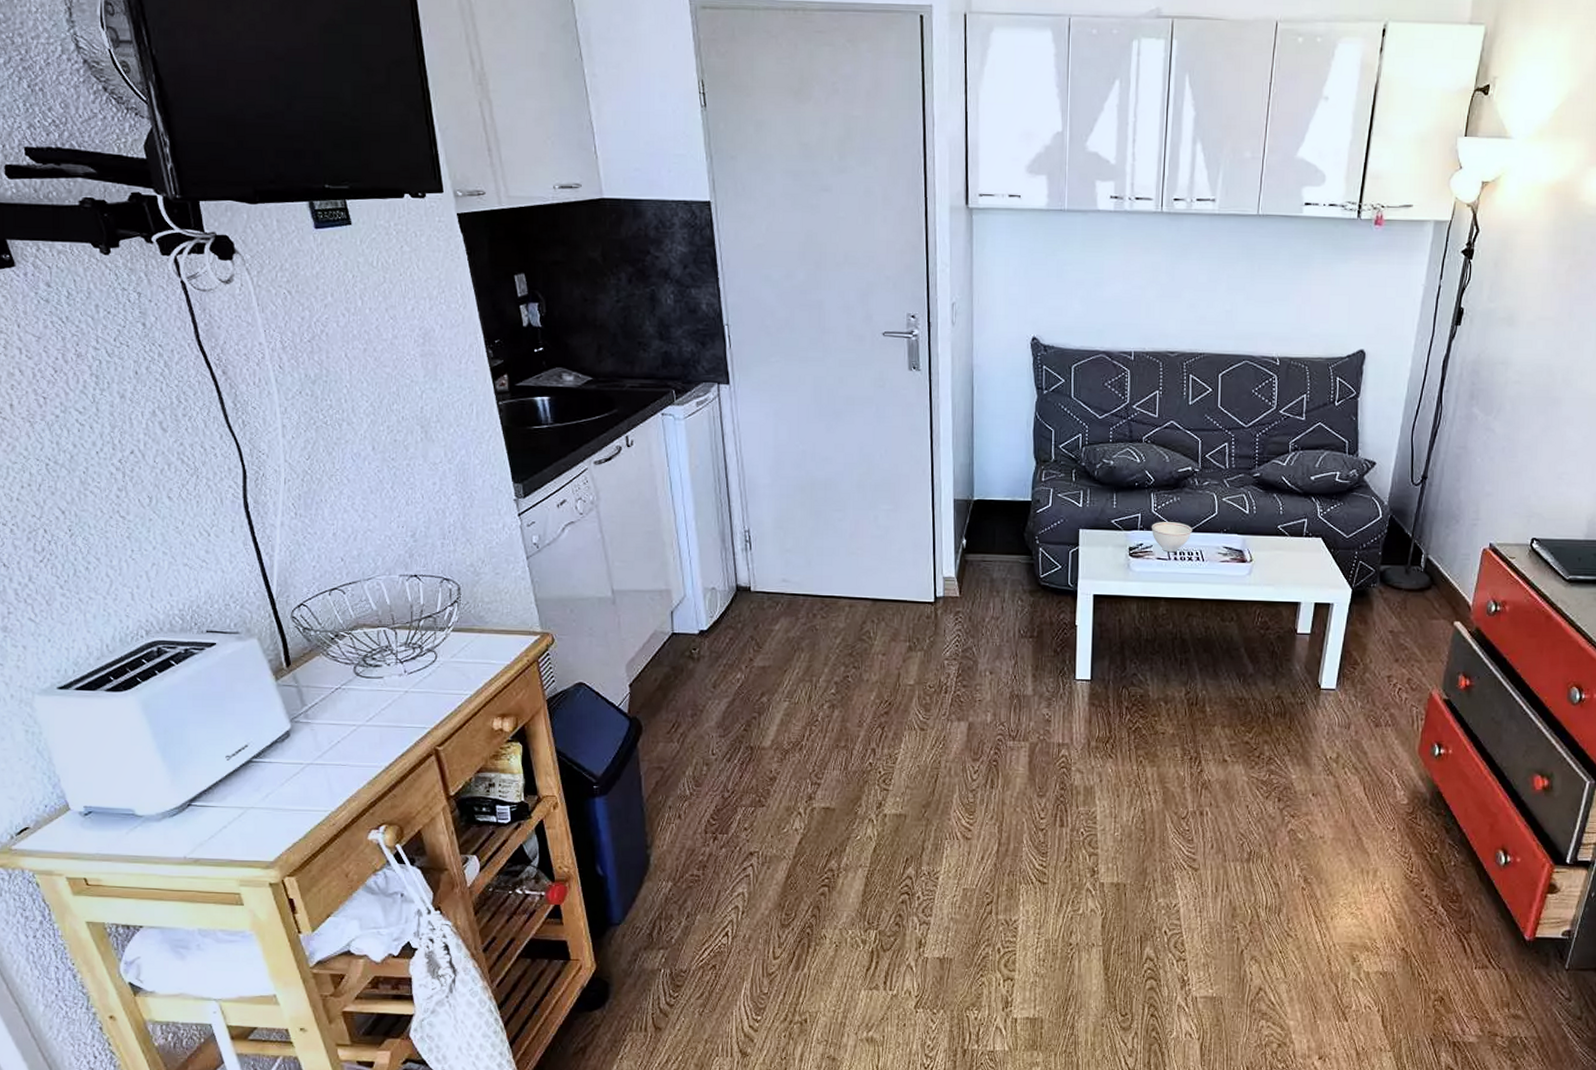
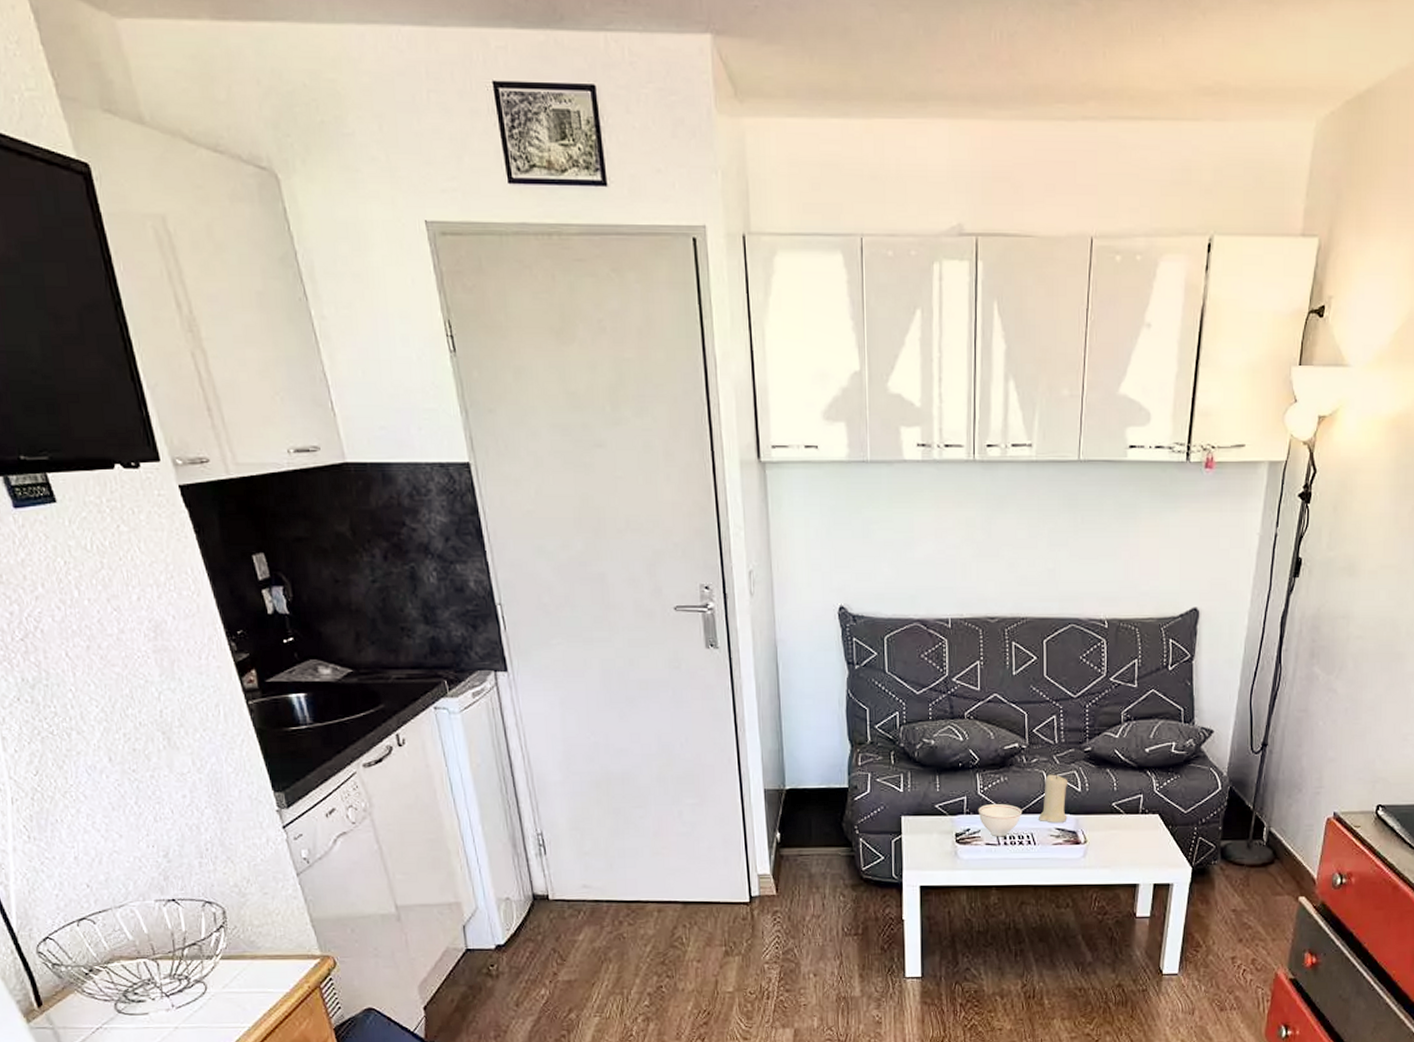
candle: none [1208,496,1237,543] -> present [1039,774,1068,824]

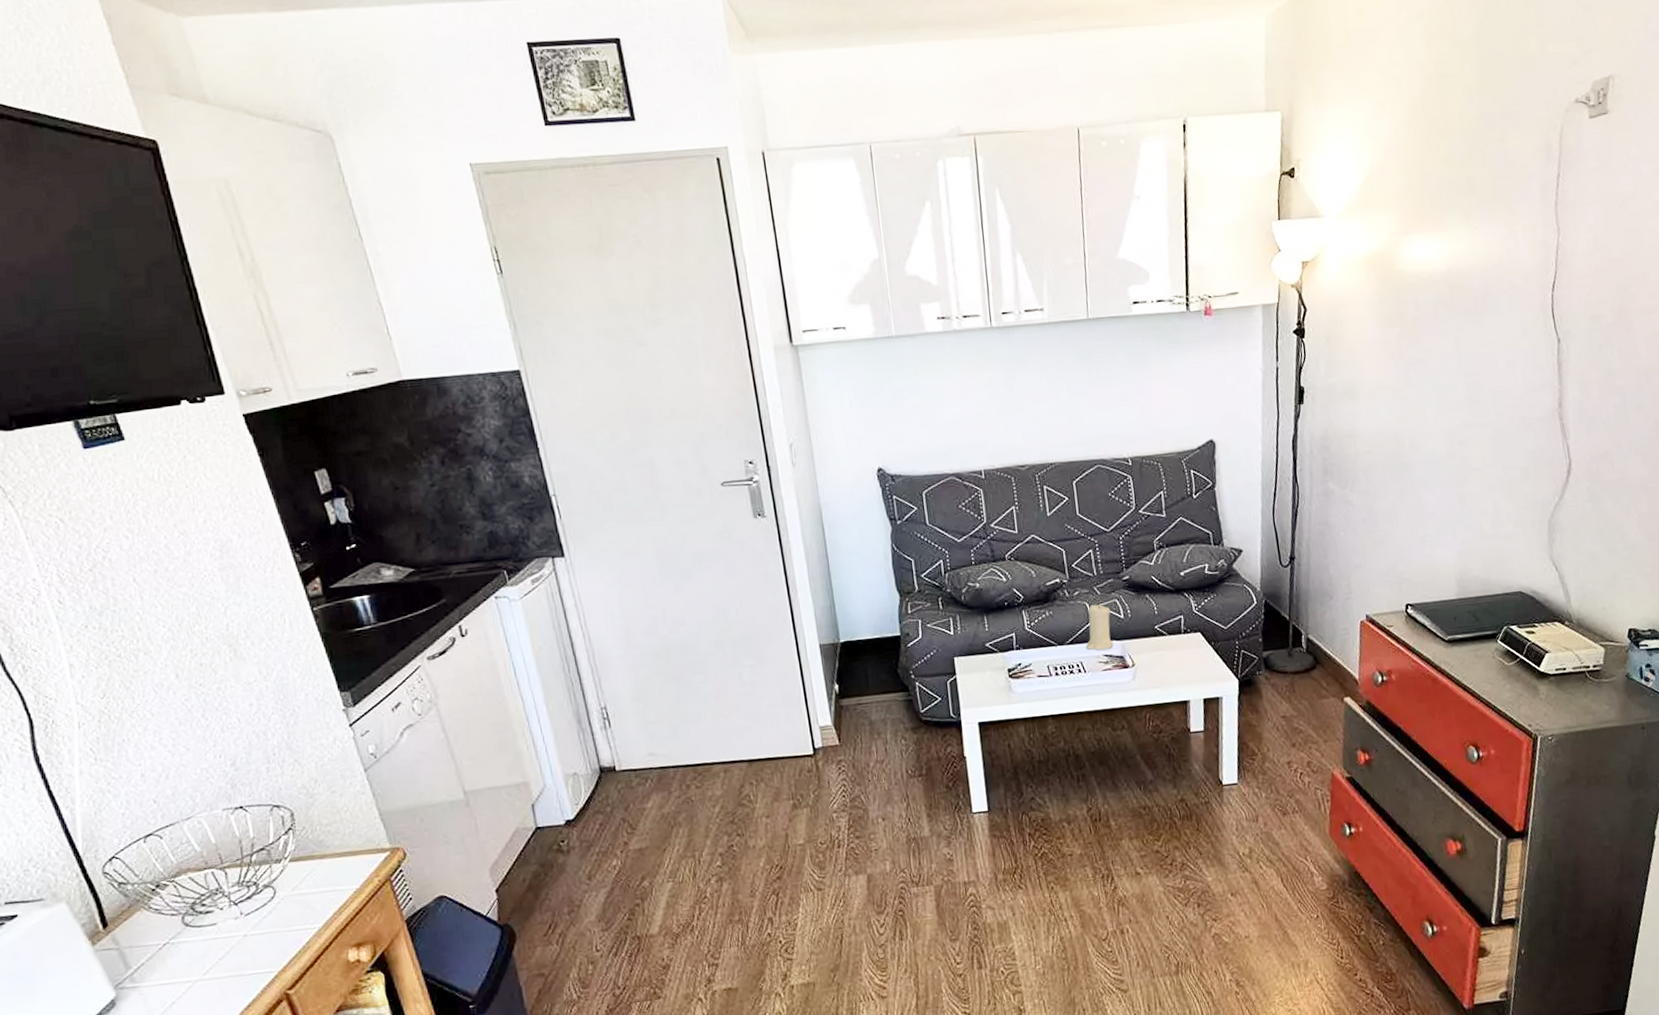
bowl: present [978,804,1023,837] -> none [1027,636,1070,669]

